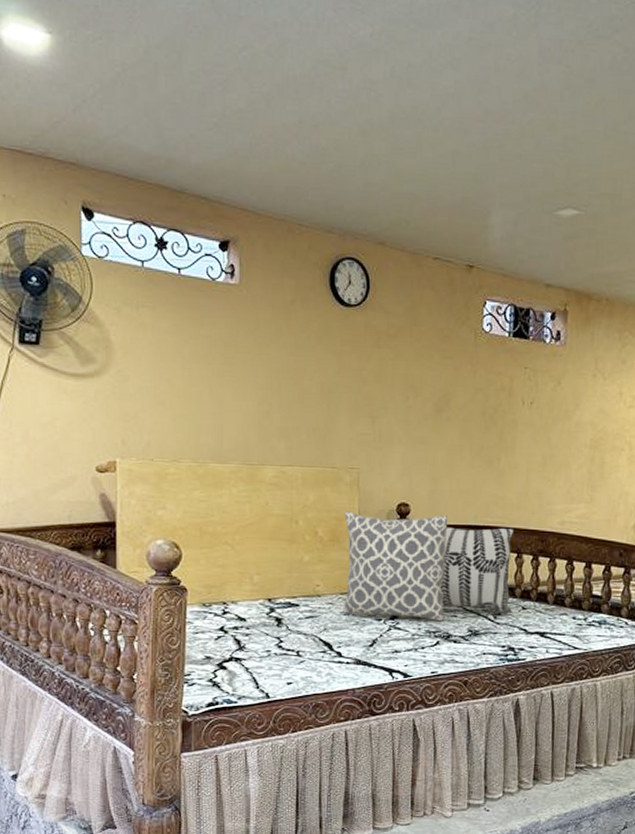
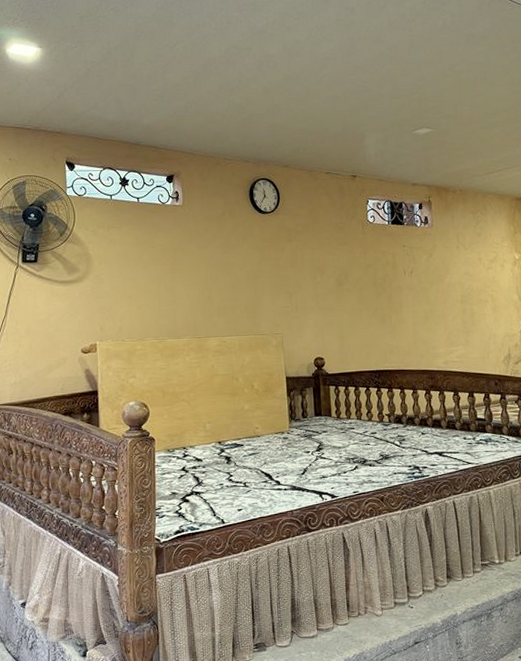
pillow: present [343,511,448,621] -> none [273,363,359,450]
pillow: present [440,527,515,613] -> none [354,370,413,439]

